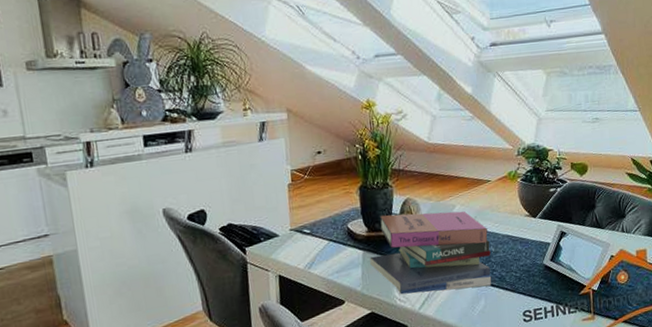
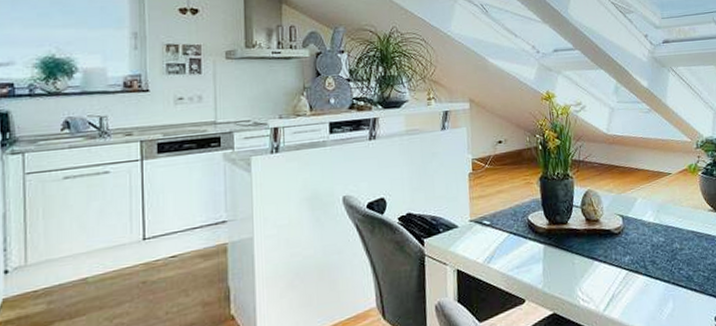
books: present [370,211,492,295] -> none [551,204,679,294]

